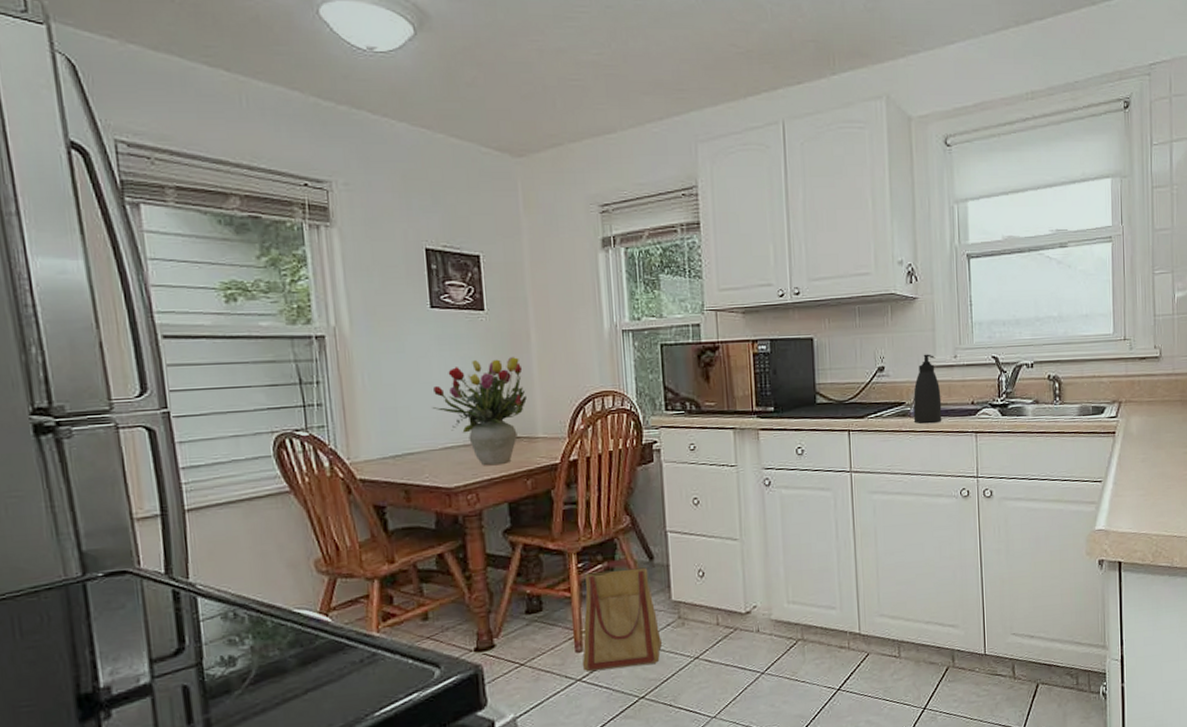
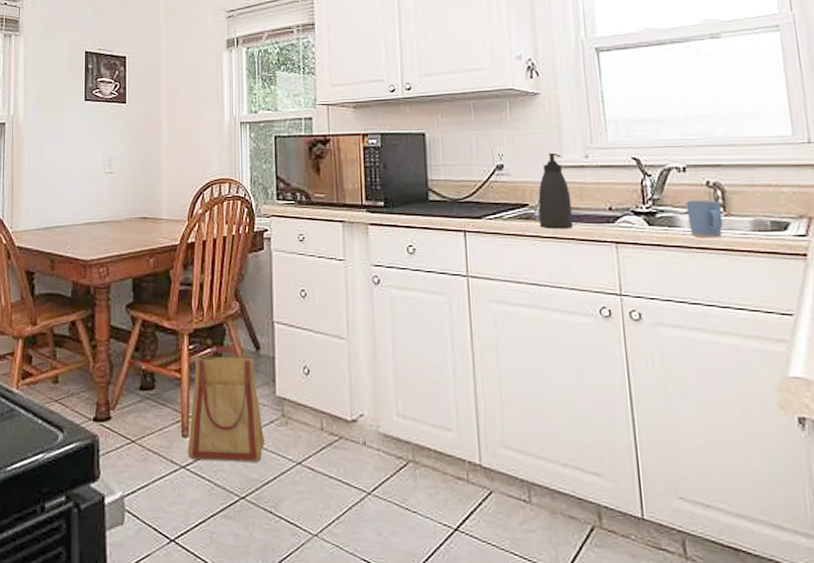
flower arrangement: present [432,357,527,466] -> none [78,145,155,242]
mug: none [1031,392,1058,424] -> present [685,201,723,238]

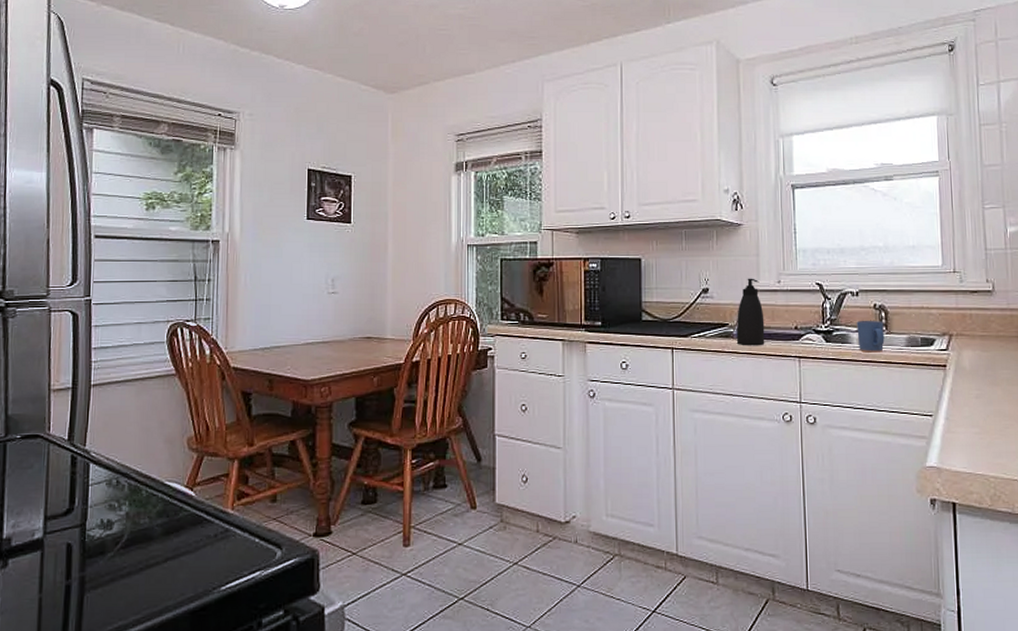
shopping bag: present [187,355,264,462] -> none [408,468,483,567]

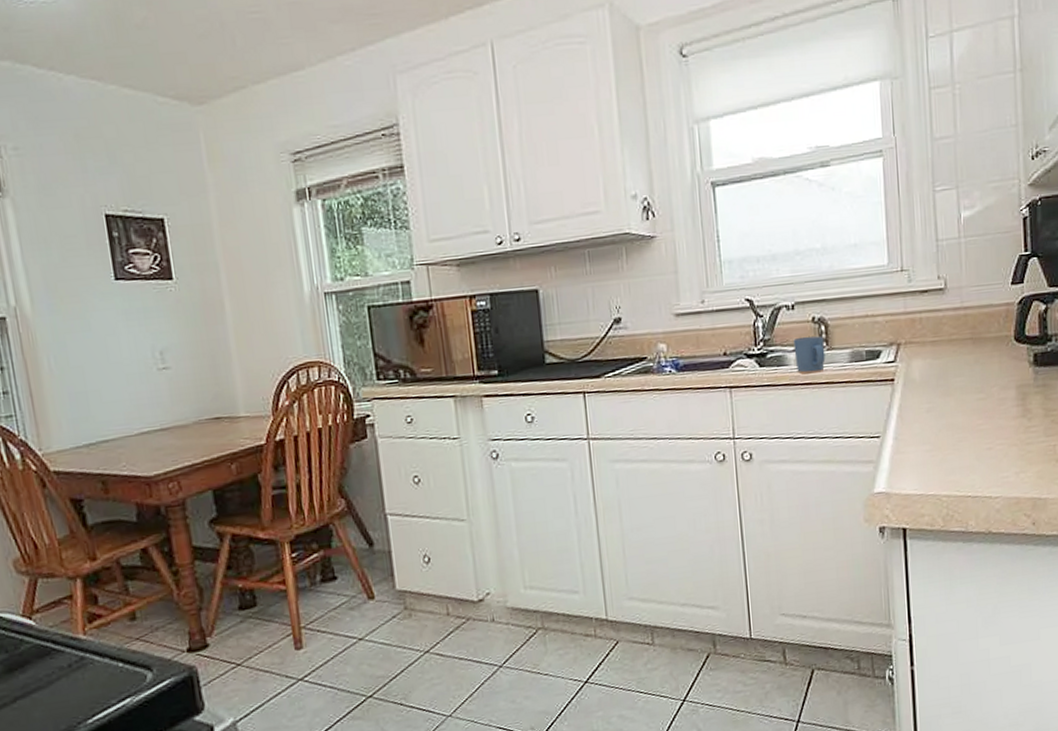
soap dispenser: present [736,278,765,346] -> none [656,300,691,381]

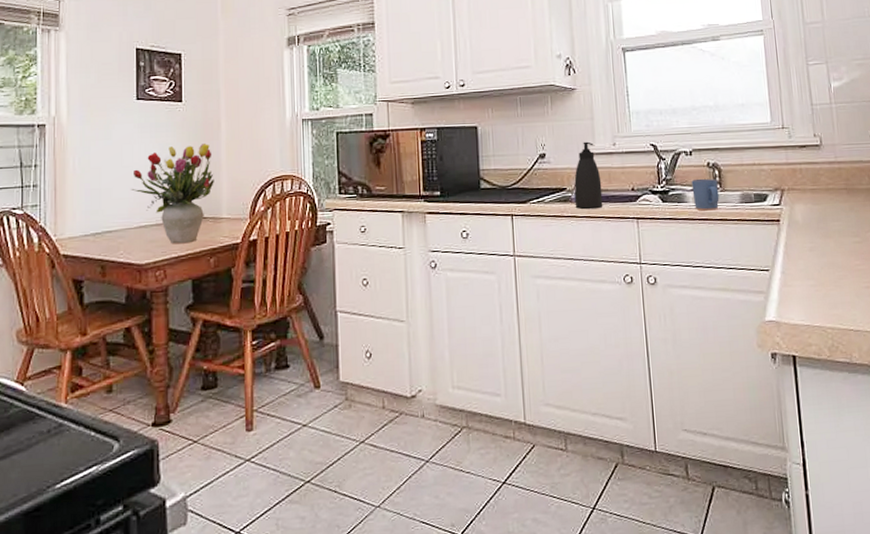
flower arrangement: none [124,329,225,451] -> present [131,144,214,244]
soap dispenser: none [656,300,691,381] -> present [574,141,603,210]

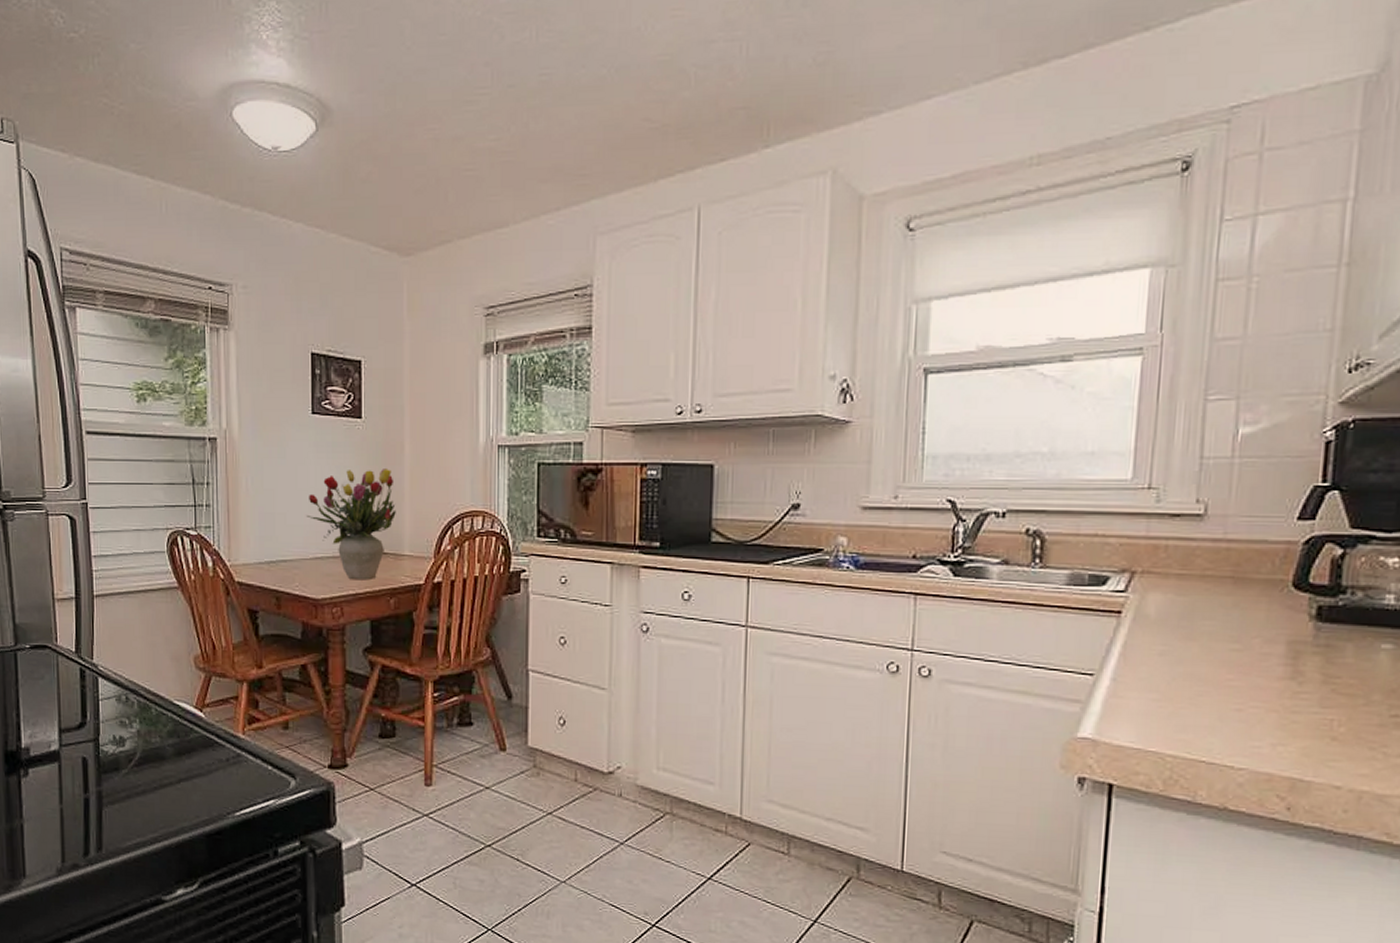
soap dispenser: present [574,141,603,210] -> none [832,491,872,578]
mug: present [691,179,719,211] -> none [998,550,1038,592]

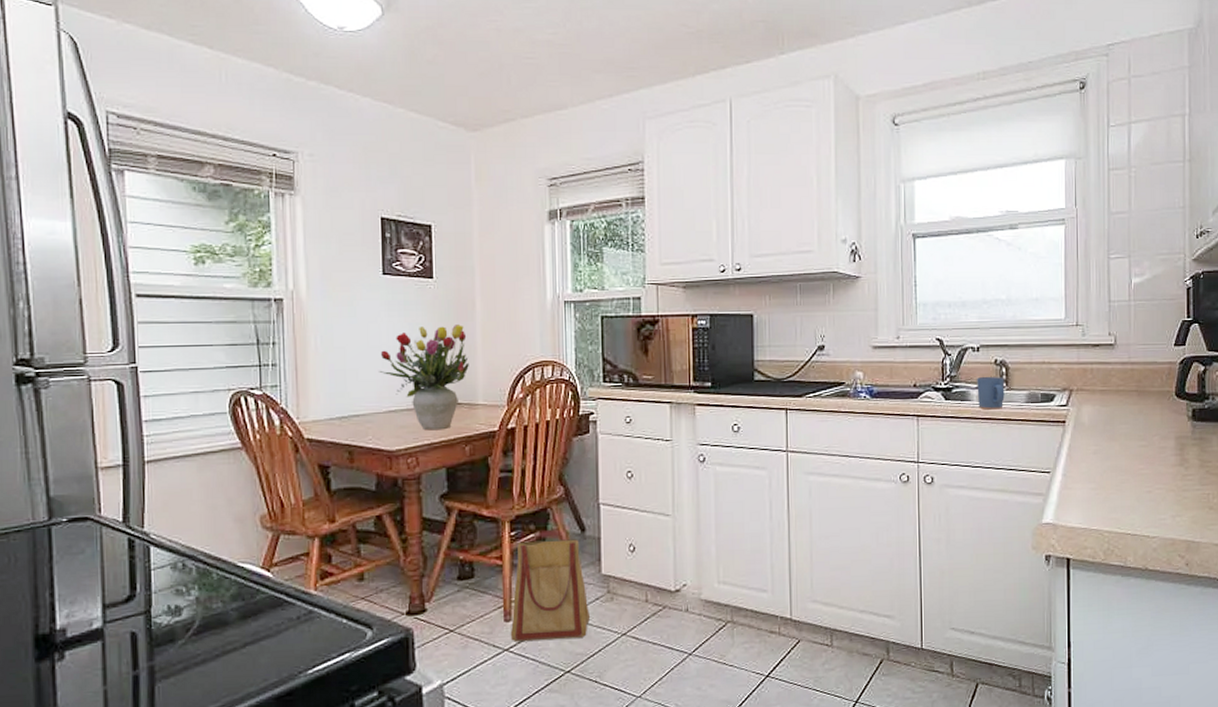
shopping bag: none [430,703,513,811] -> present [510,539,590,642]
mug: none [998,550,1038,592] -> present [977,377,1005,410]

